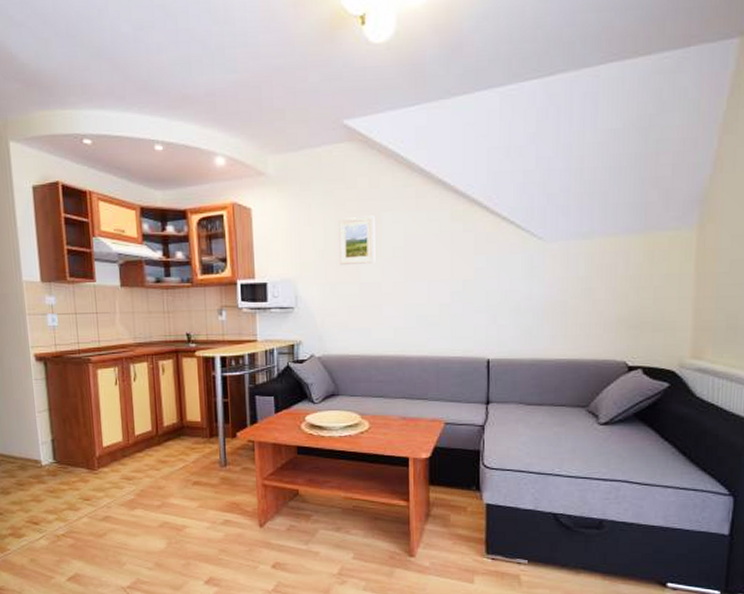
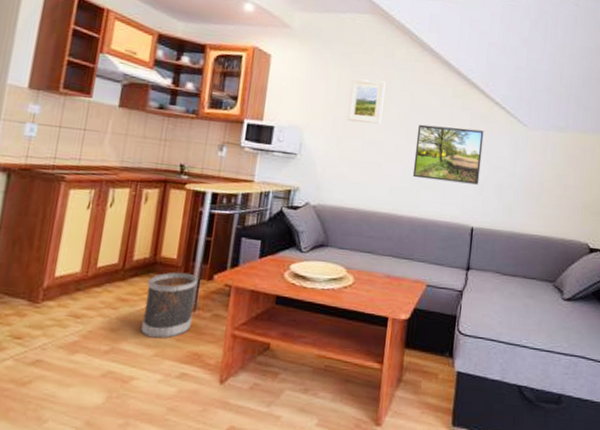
wastebasket: none [181,433,226,492] -> present [141,272,197,339]
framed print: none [416,252,492,315] -> present [412,124,484,185]

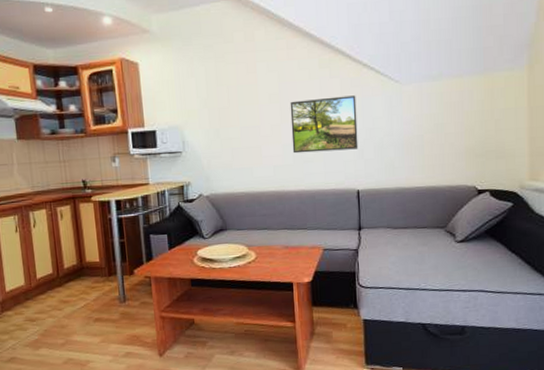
wastebasket: present [141,272,197,339] -> none [81,271,126,329]
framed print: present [347,79,386,124] -> none [218,66,254,112]

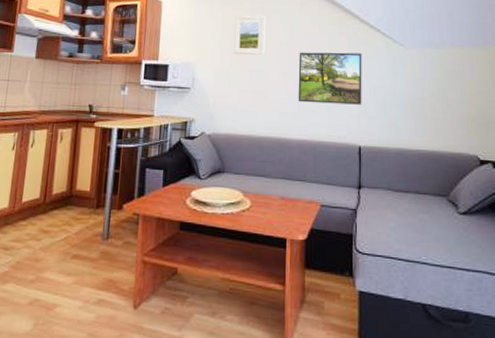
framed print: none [218,66,254,112] -> present [233,15,266,55]

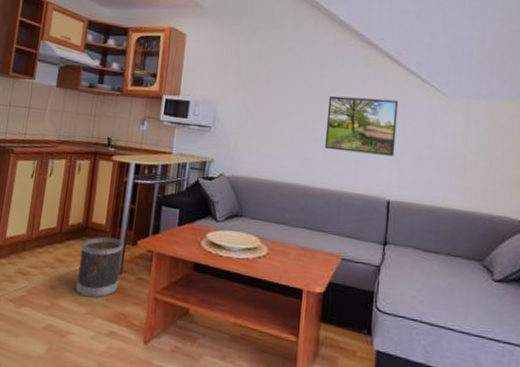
wastebasket: none [62,203,109,267] -> present [76,237,123,298]
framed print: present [233,15,266,55] -> none [258,53,295,97]

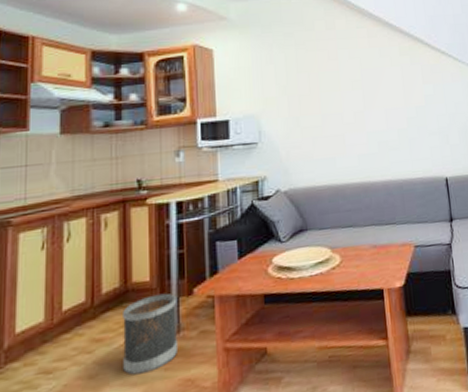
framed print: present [324,95,399,157] -> none [372,81,443,141]

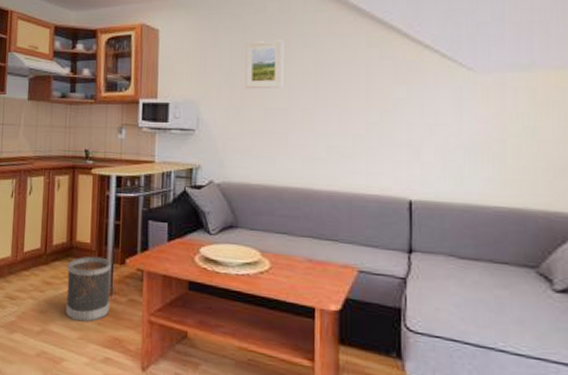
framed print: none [298,53,336,100] -> present [244,40,284,89]

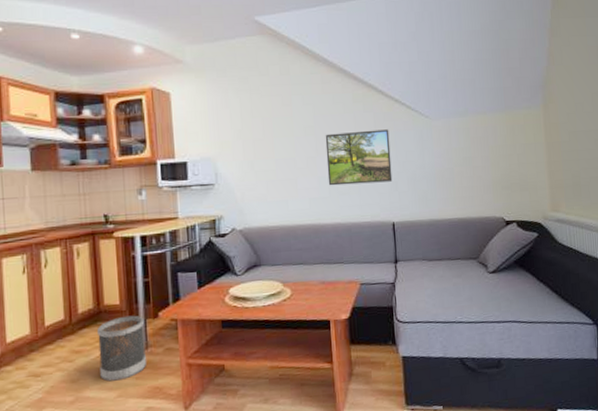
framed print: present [244,40,284,89] -> none [253,99,289,144]
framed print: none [327,82,413,148] -> present [325,129,393,186]

